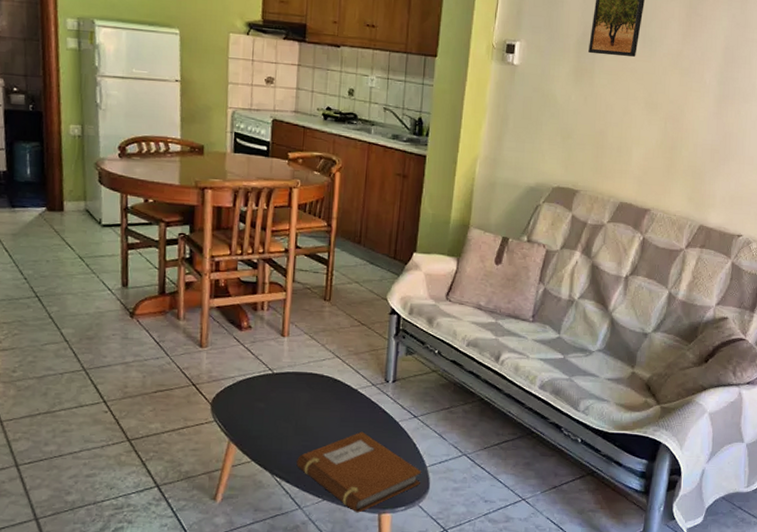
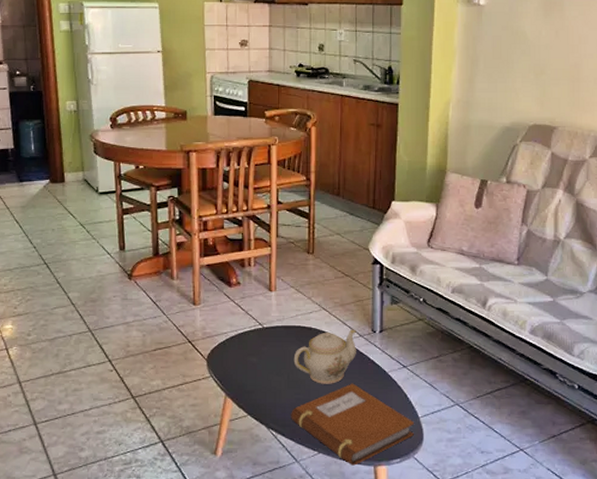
teapot: none [302,378,369,432] -> present [293,329,356,384]

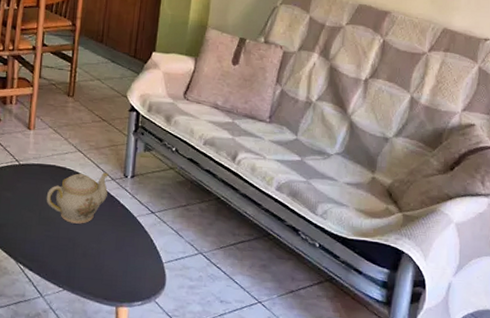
notebook: present [291,383,415,466] -> none [39,224,159,305]

